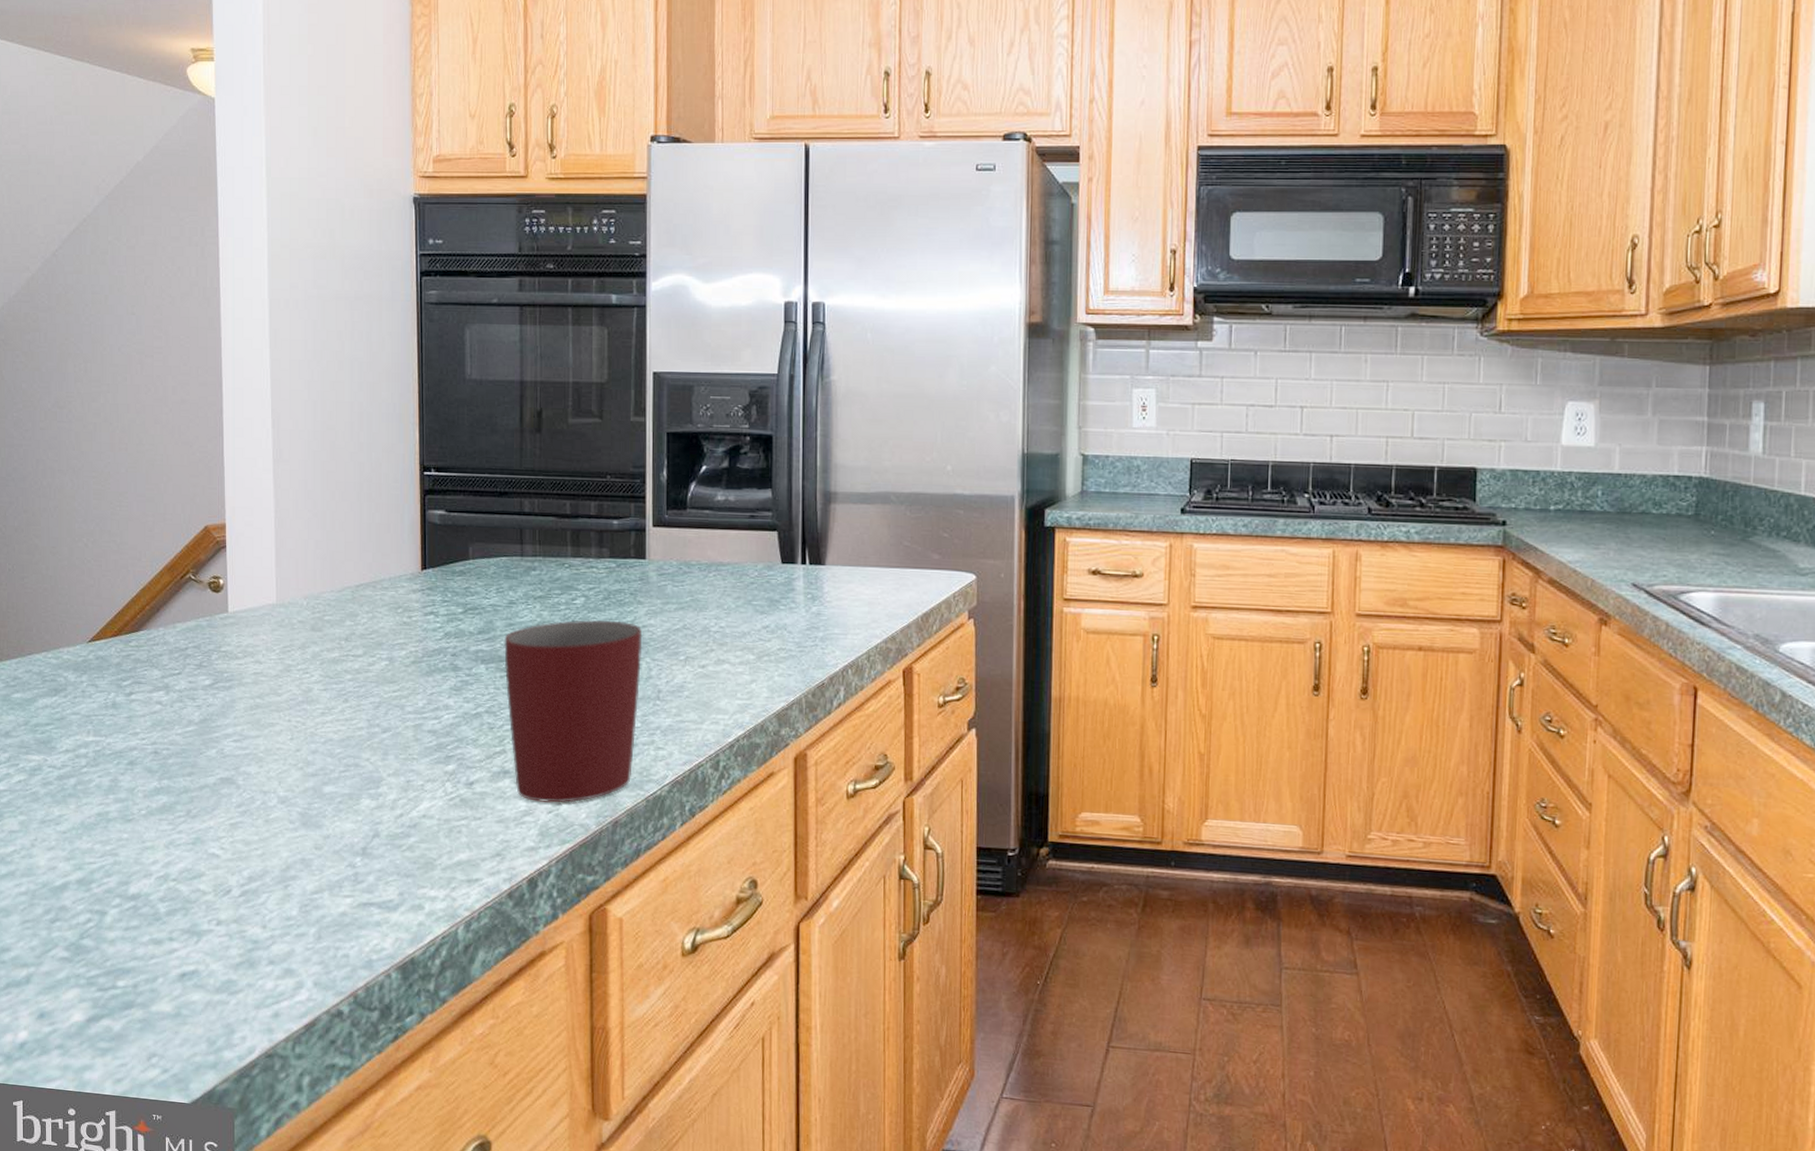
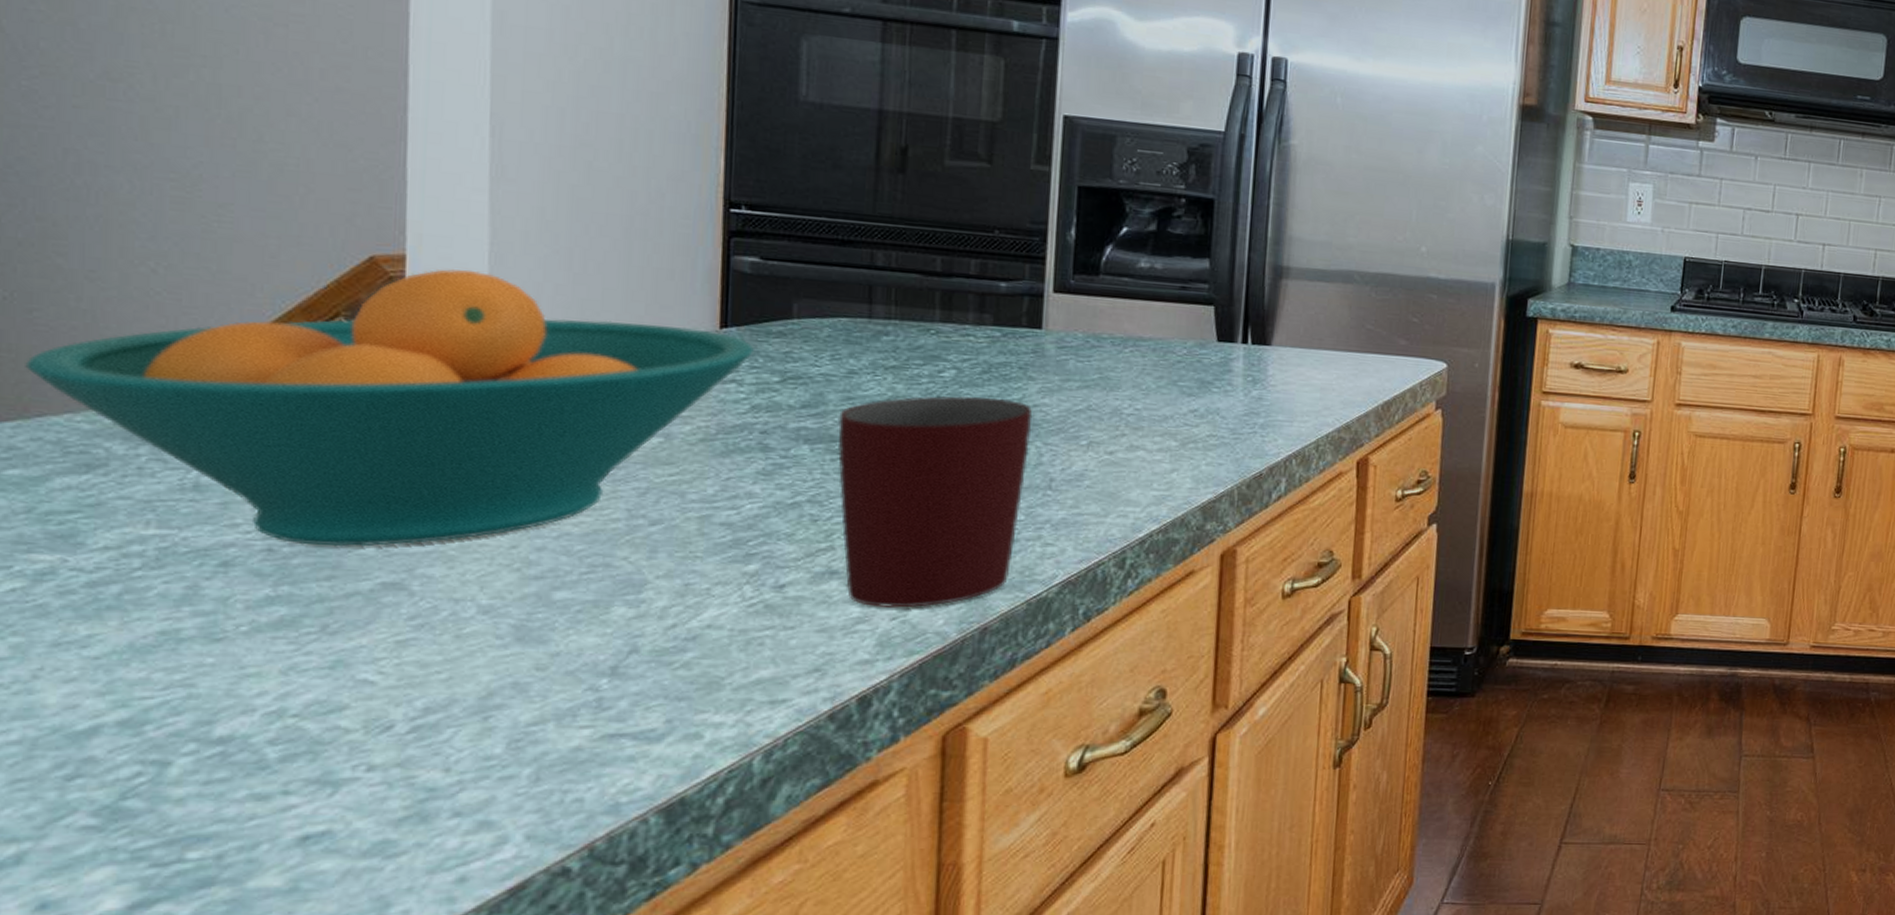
fruit bowl: none [21,532,444,750] -> present [25,269,754,547]

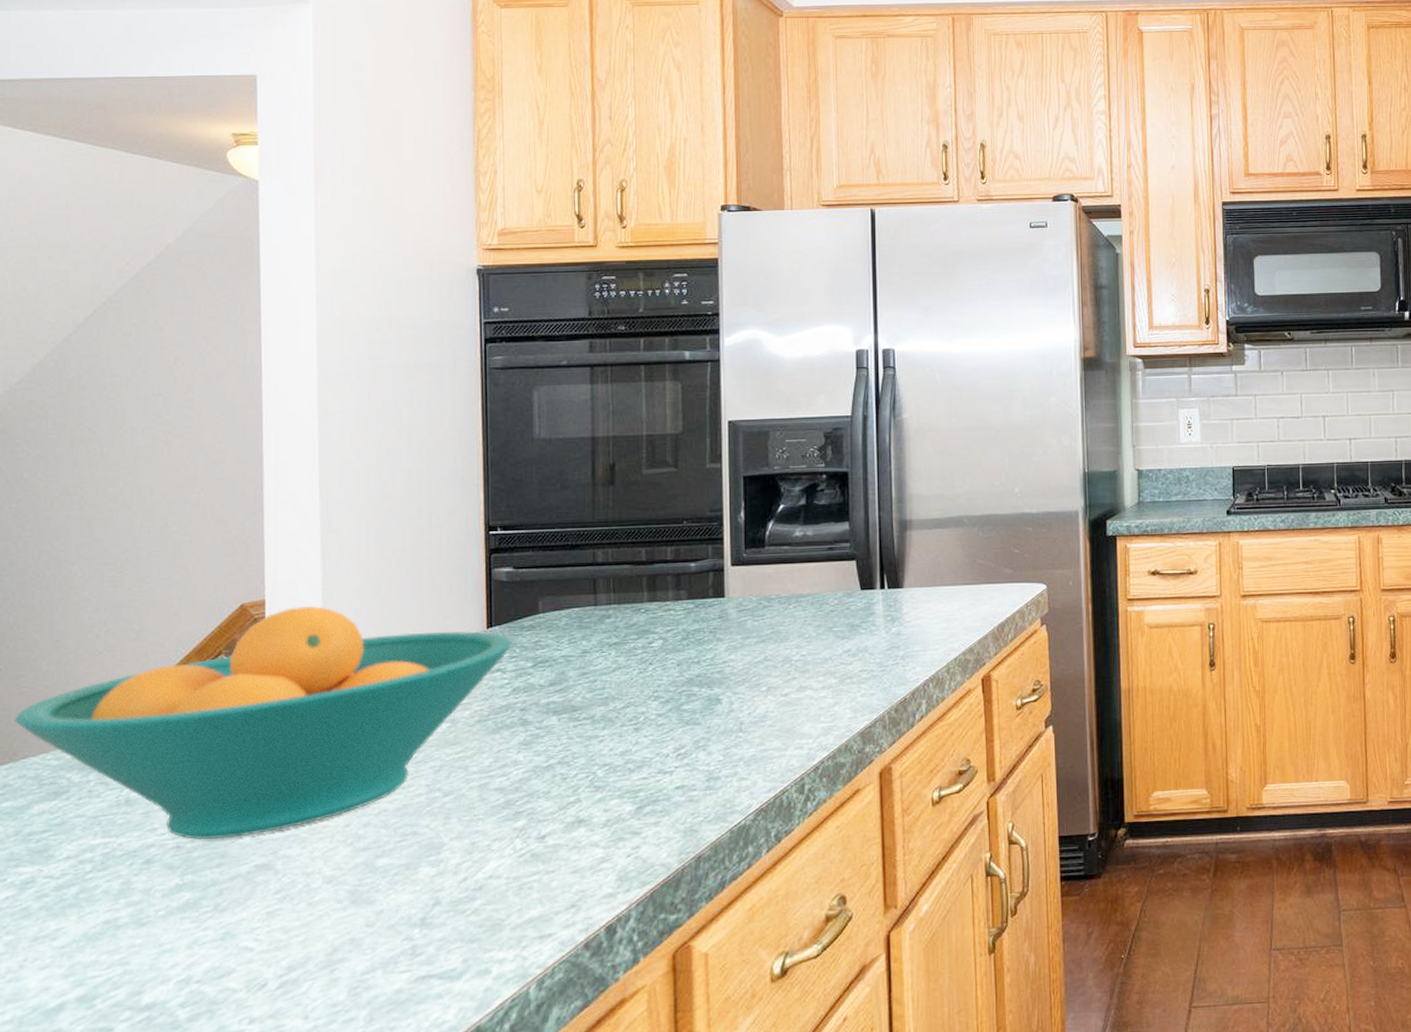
mug: present [838,395,1033,608] -> none [578,660,723,847]

